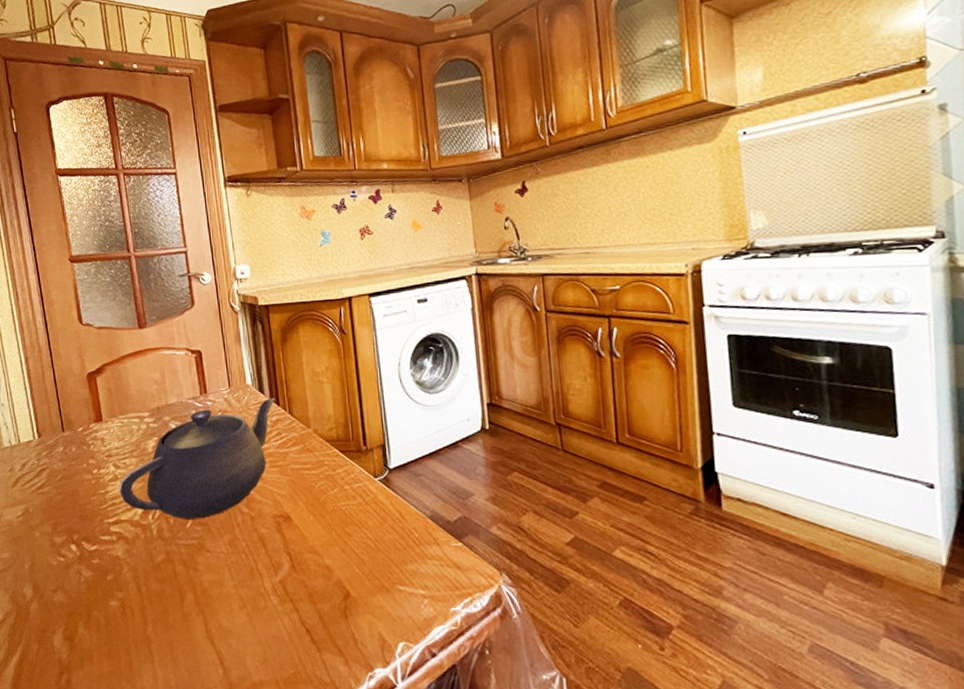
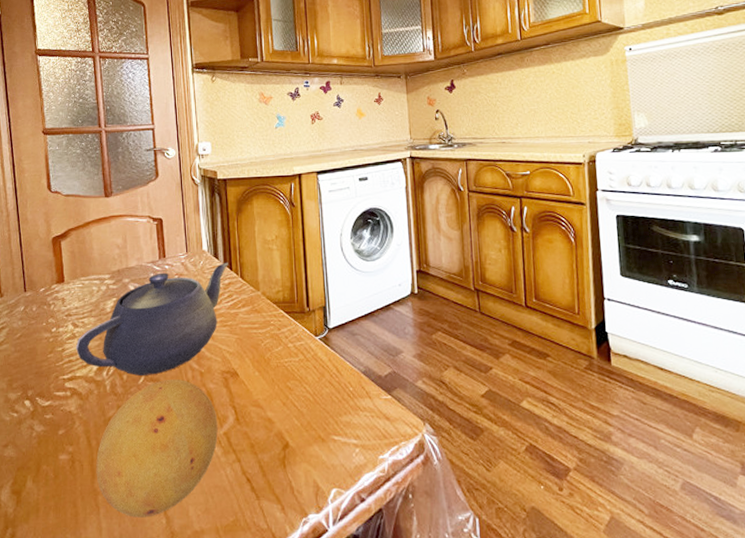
fruit: none [147,524,273,667] -> present [96,379,218,518]

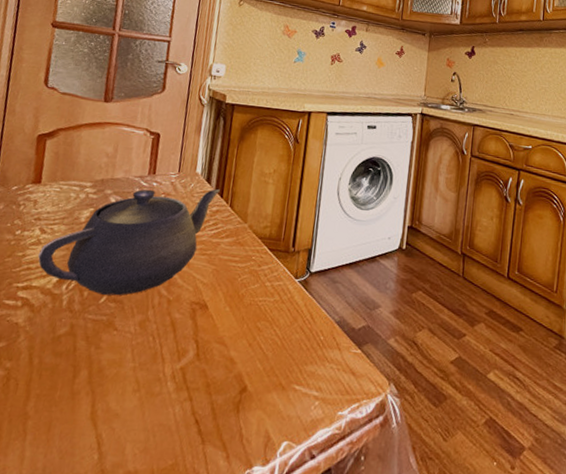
fruit: present [96,379,218,518] -> none [30,302,177,451]

